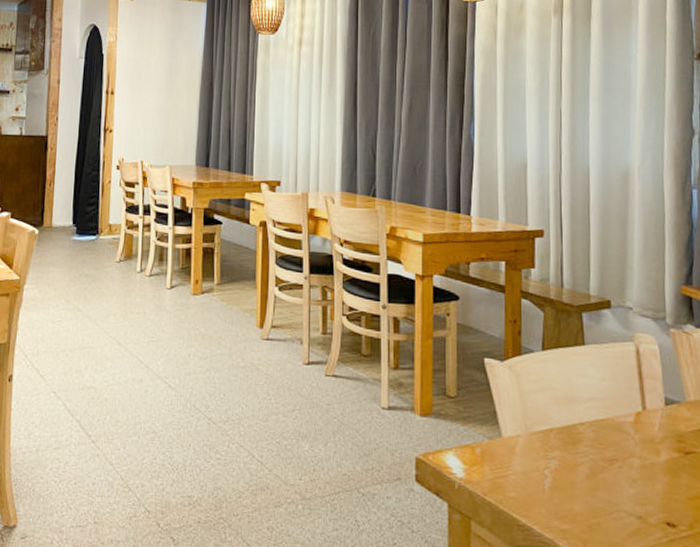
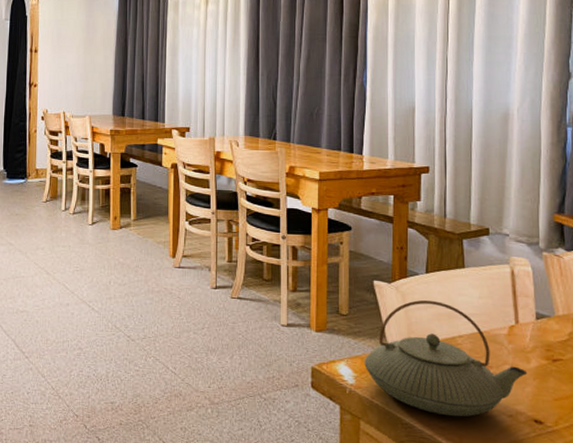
teapot: none [475,381,658,518] -> present [364,300,528,417]

